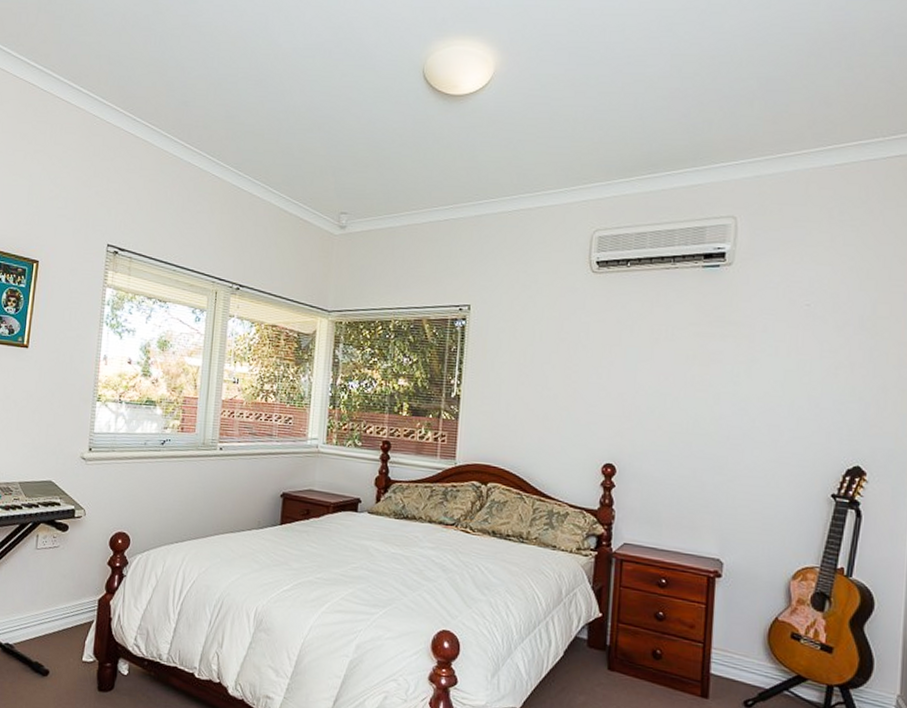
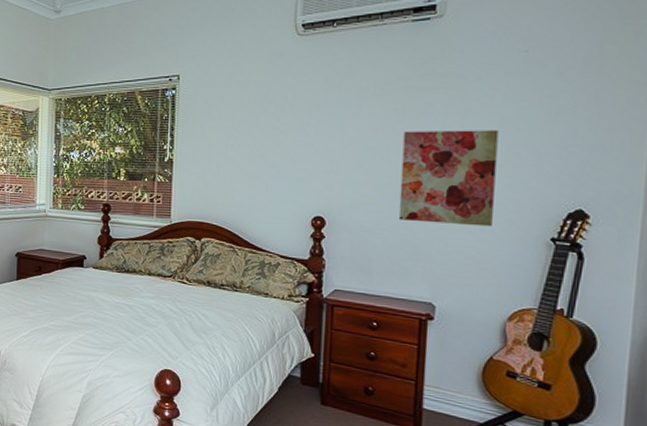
wall art: none [688,378,783,481] -> present [398,130,499,227]

